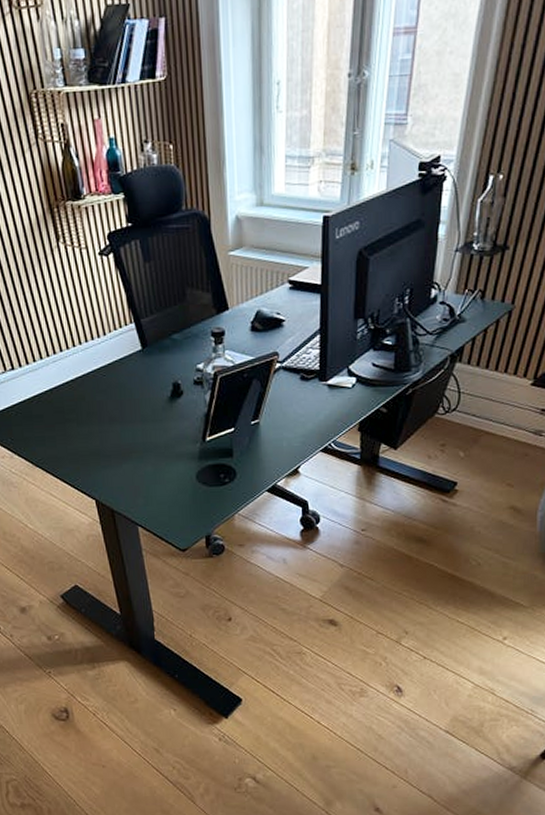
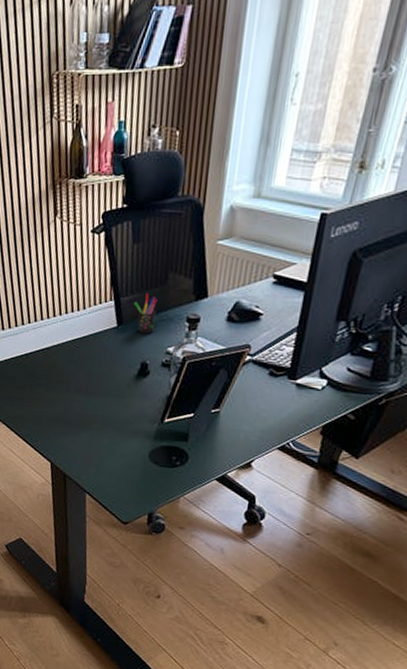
pen holder: none [156,312,181,353] -> present [134,293,158,334]

